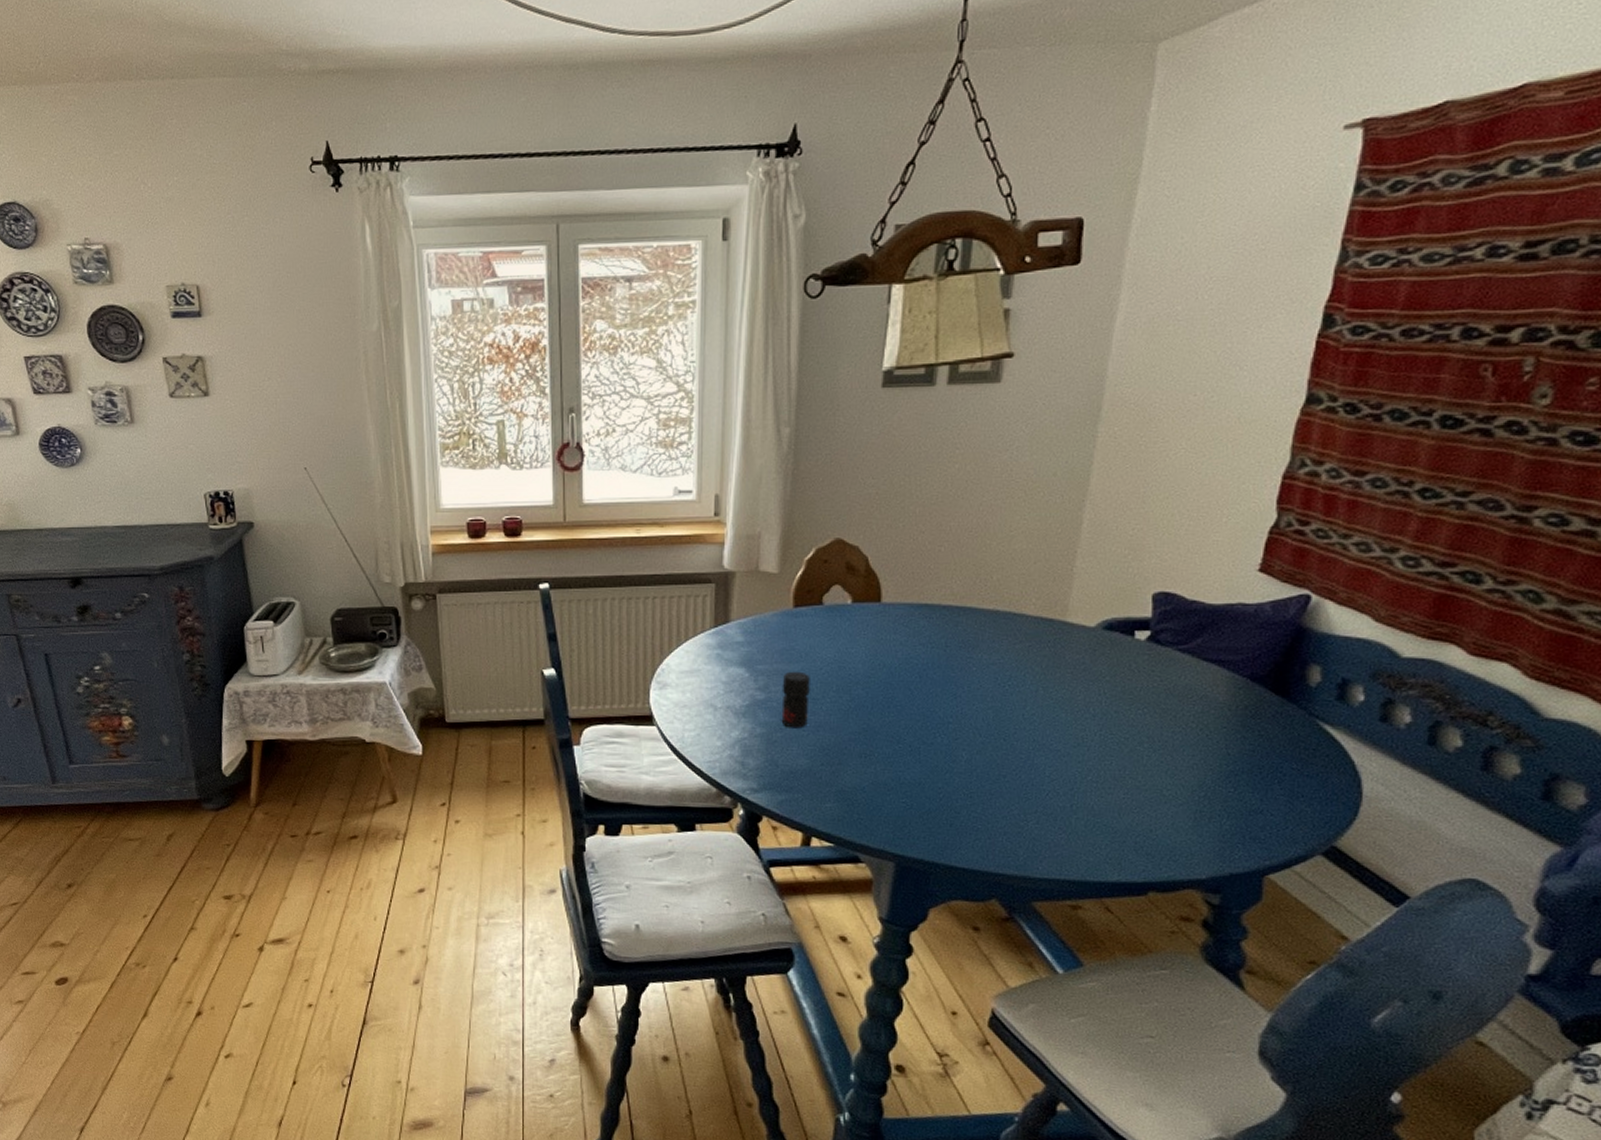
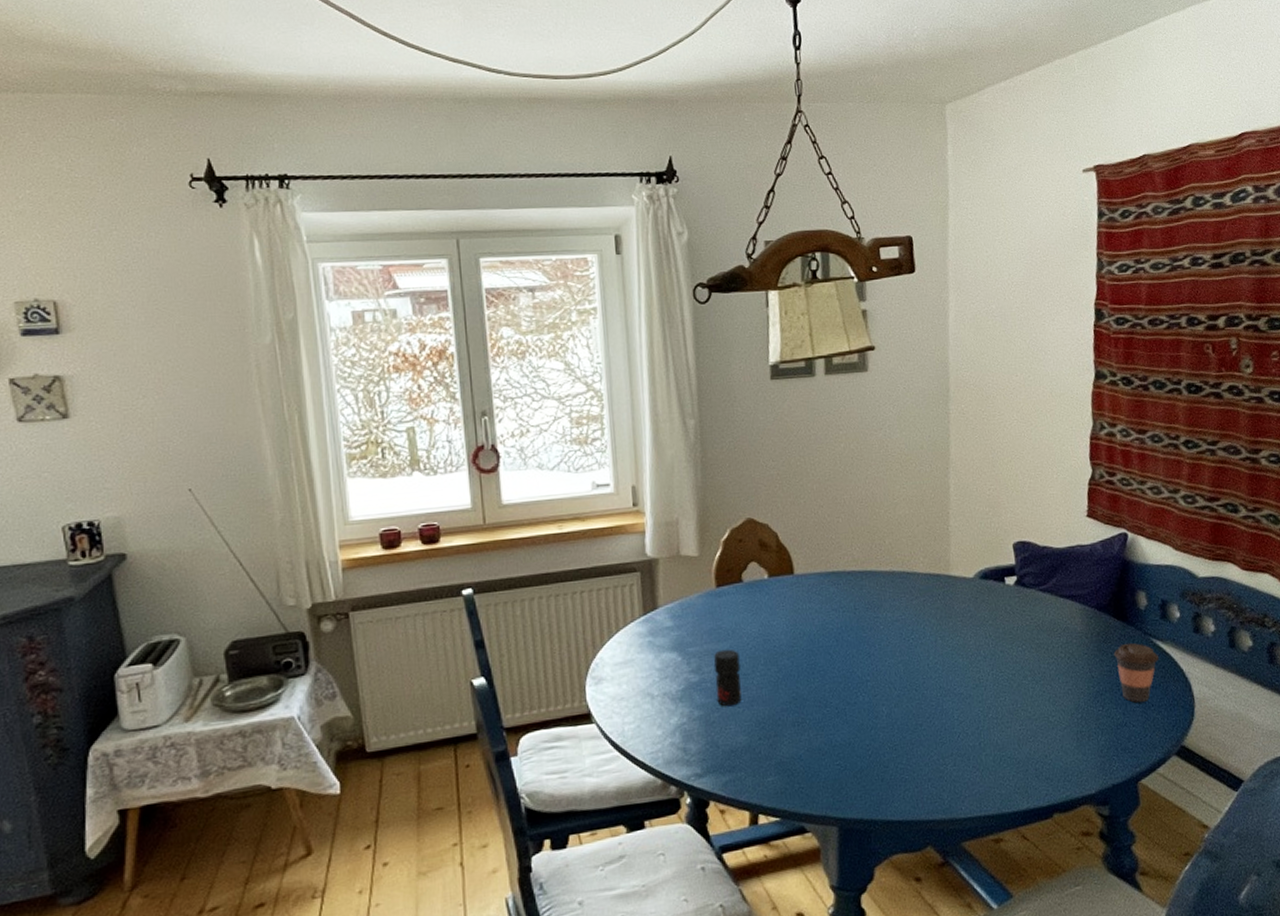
coffee cup: none [1262,722,1323,790] -> present [1113,643,1159,703]

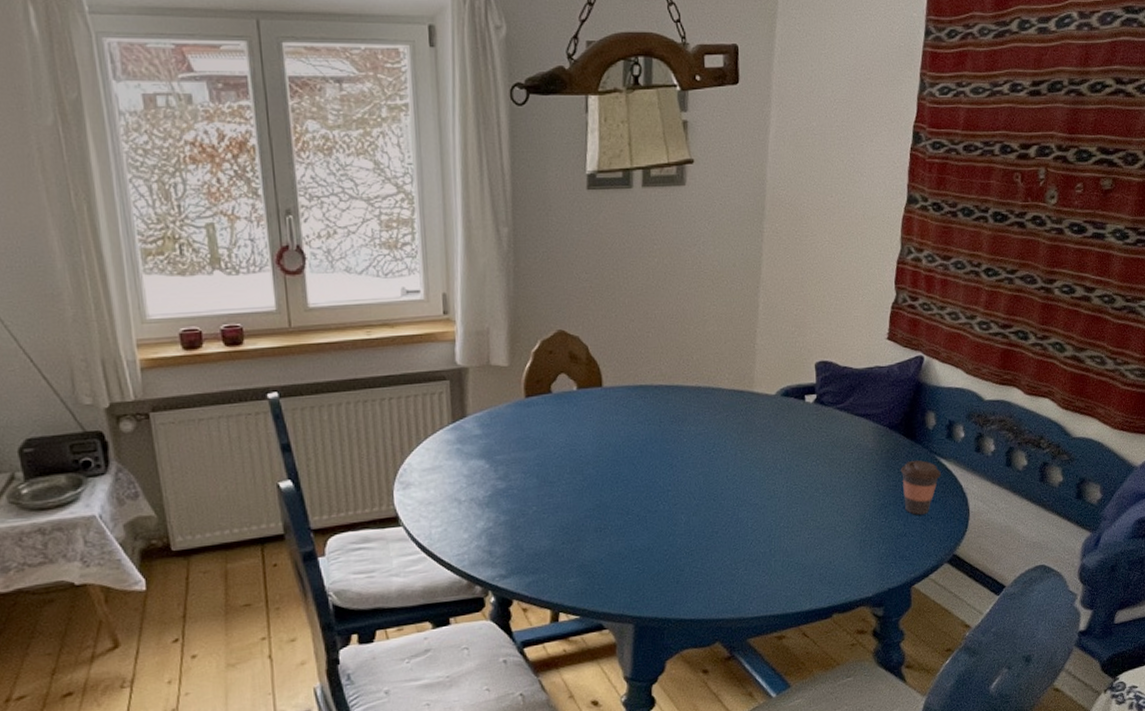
jar: present [713,649,742,707] -> none [520,457,547,513]

